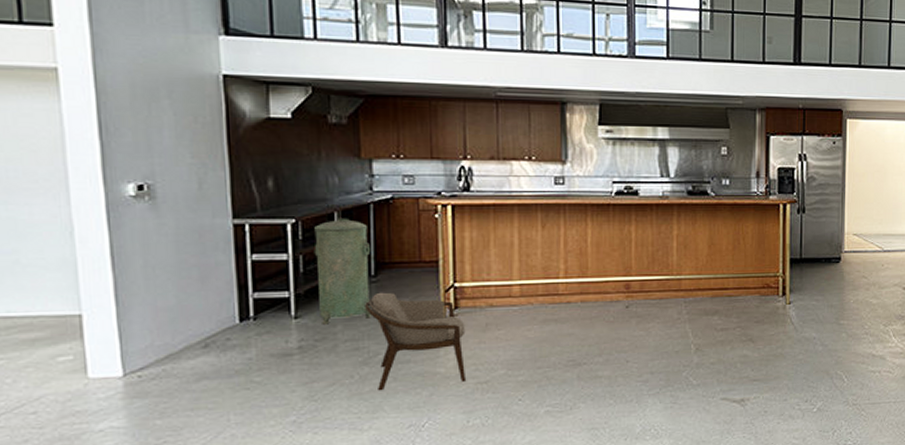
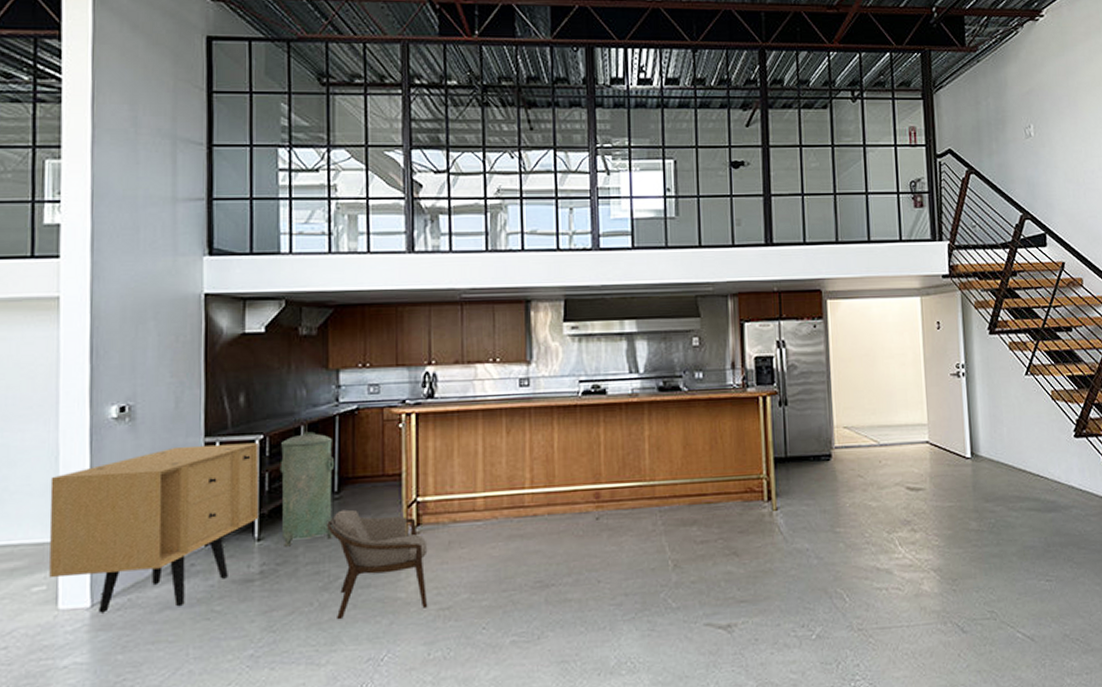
sideboard: none [66,226,295,382] -> present [49,442,260,613]

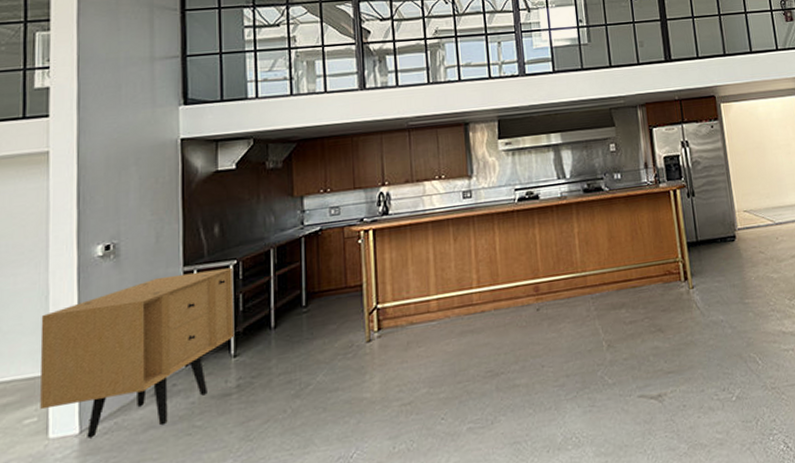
trash can: present [279,431,334,547] -> none [252,253,303,361]
chair: present [327,509,428,620] -> none [297,321,390,424]

